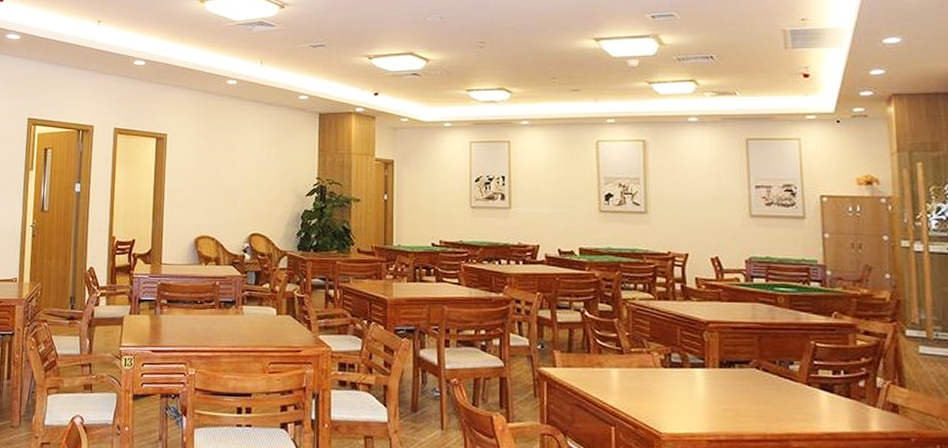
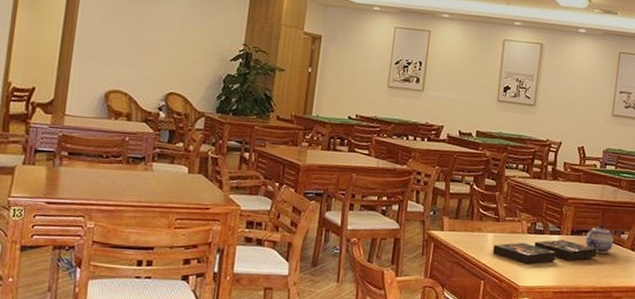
board game: none [620,373,759,406] -> present [493,239,597,265]
teapot: none [740,352,780,391] -> present [585,224,614,254]

